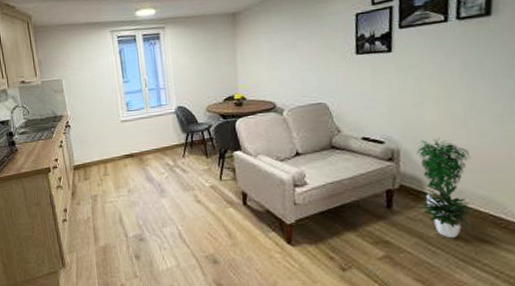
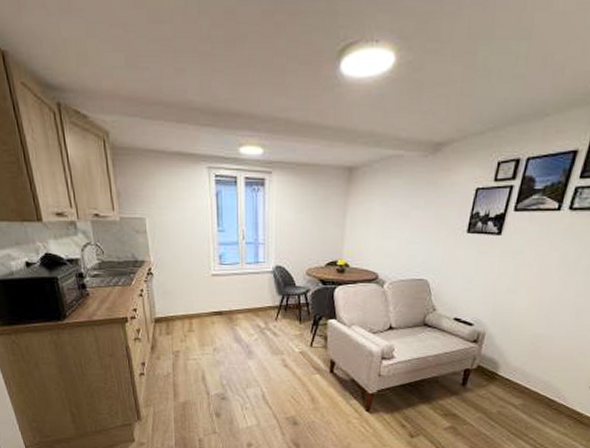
potted plant: present [416,138,475,239] -> none [487,325,545,415]

